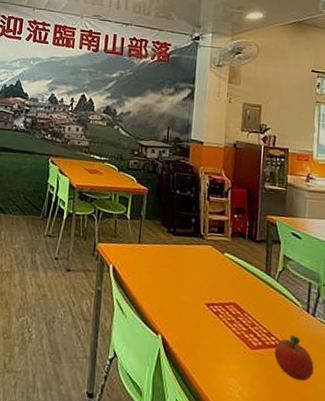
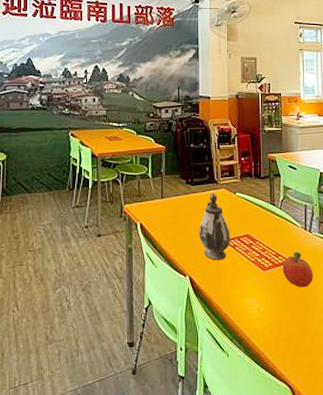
teapot: none [177,248,214,326] -> present [199,193,230,261]

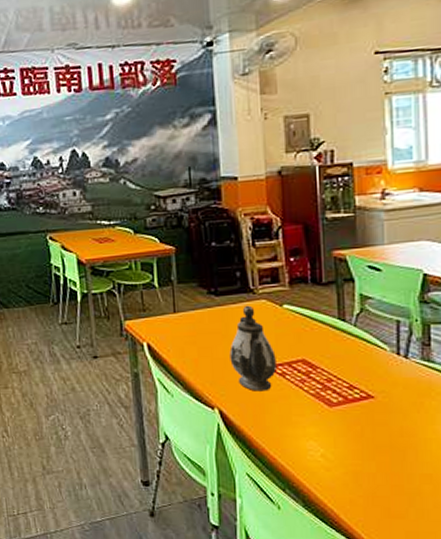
fruit: present [282,252,313,288] -> none [360,384,412,432]

